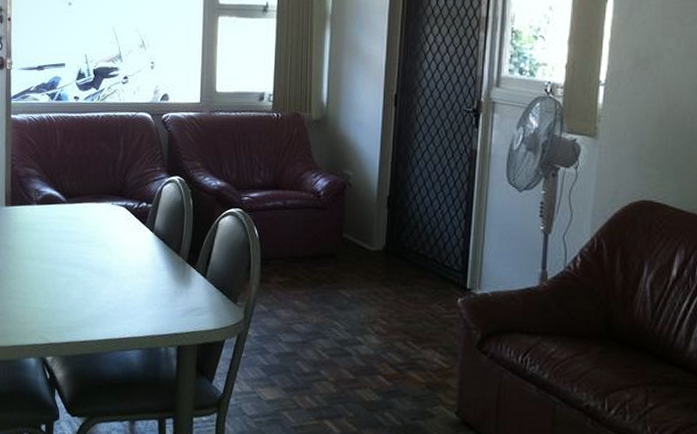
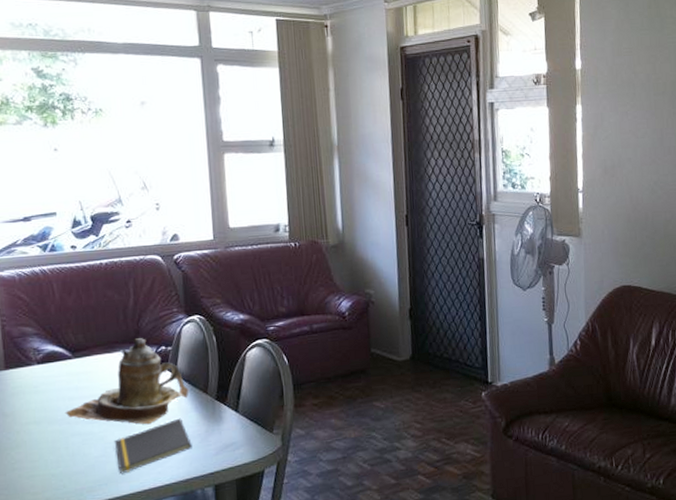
teapot: none [55,192,164,277] -> present [65,338,189,425]
notepad: none [93,275,161,320] -> present [114,418,192,474]

